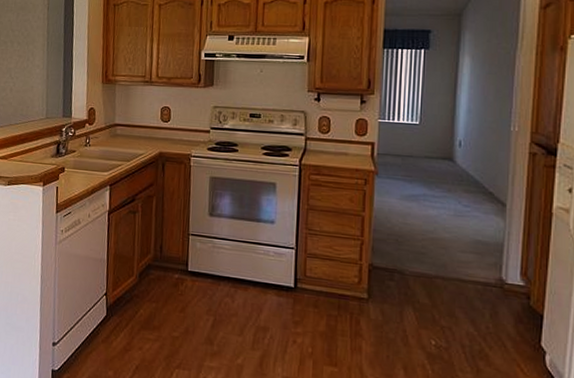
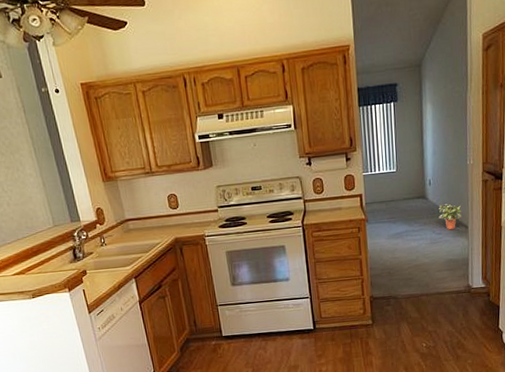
potted plant: none [468,172,500,205] -> present [438,203,462,230]

